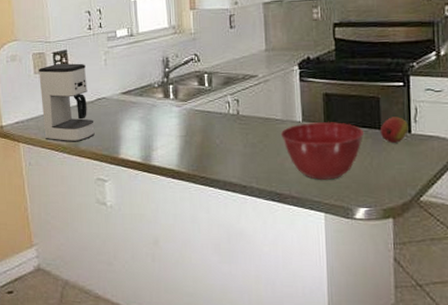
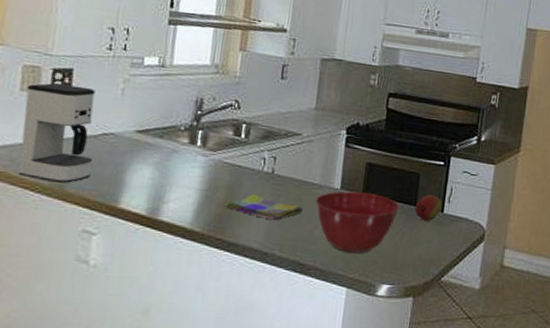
dish towel: none [202,134,270,156] -> present [224,194,303,221]

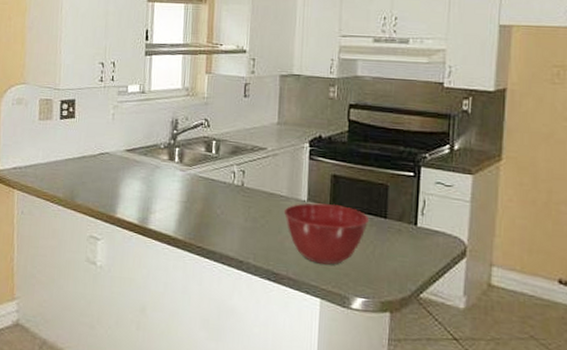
coffee maker: present [19,82,95,183] -> none [41,112,94,196]
dish towel: present [224,194,303,221] -> none [201,205,272,231]
fruit: present [414,194,442,221] -> none [385,206,415,234]

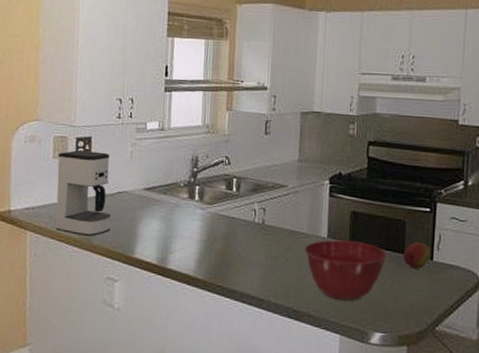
coffee maker: none [41,112,94,196] -> present [56,149,112,236]
fruit: none [385,206,415,234] -> present [402,242,431,269]

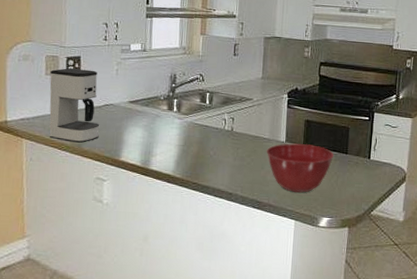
fruit: present [402,242,431,269] -> none [346,144,369,166]

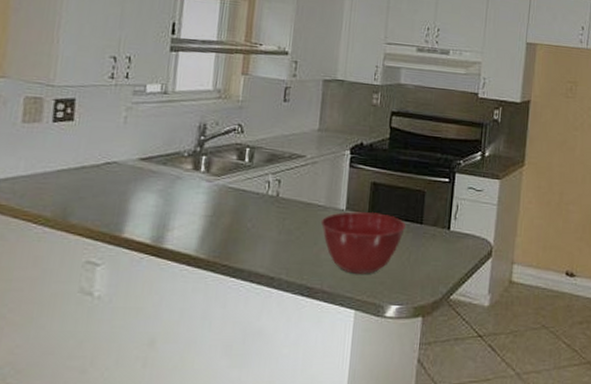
coffee maker: present [49,67,100,143] -> none [21,113,98,214]

